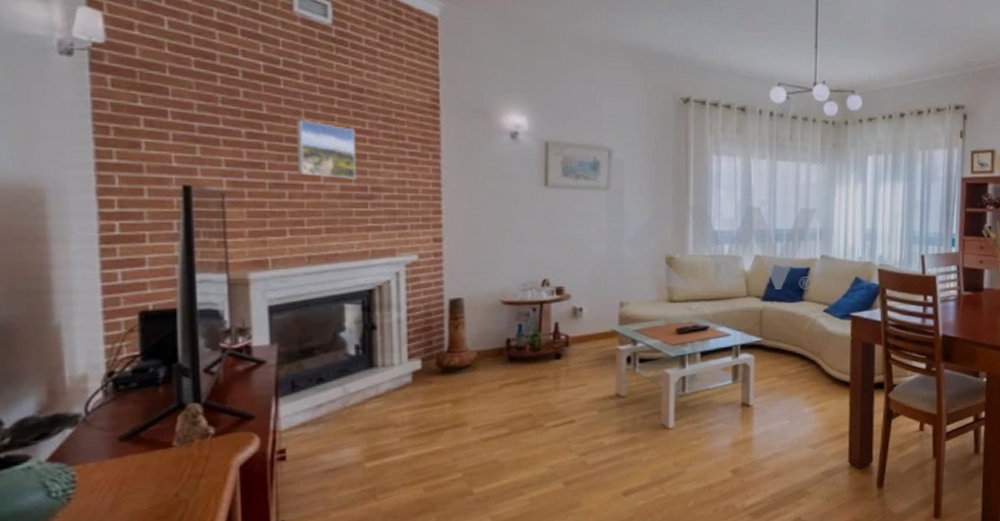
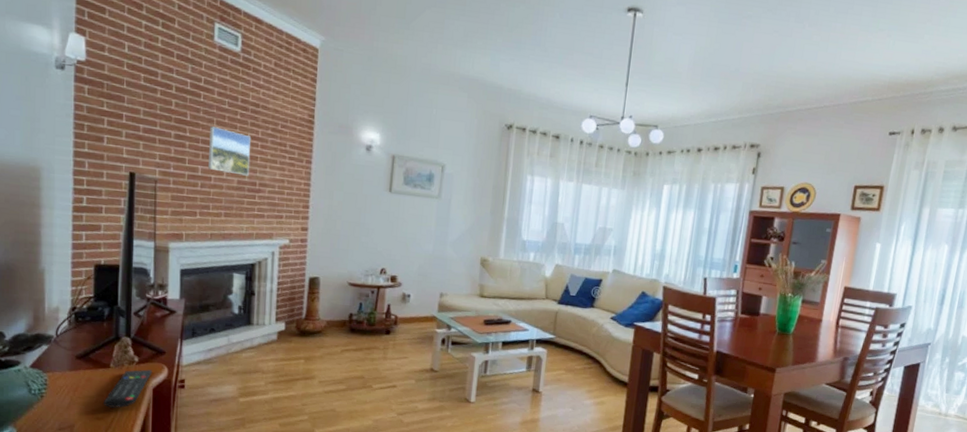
remote control: none [166,442,237,500] -> present [104,369,152,408]

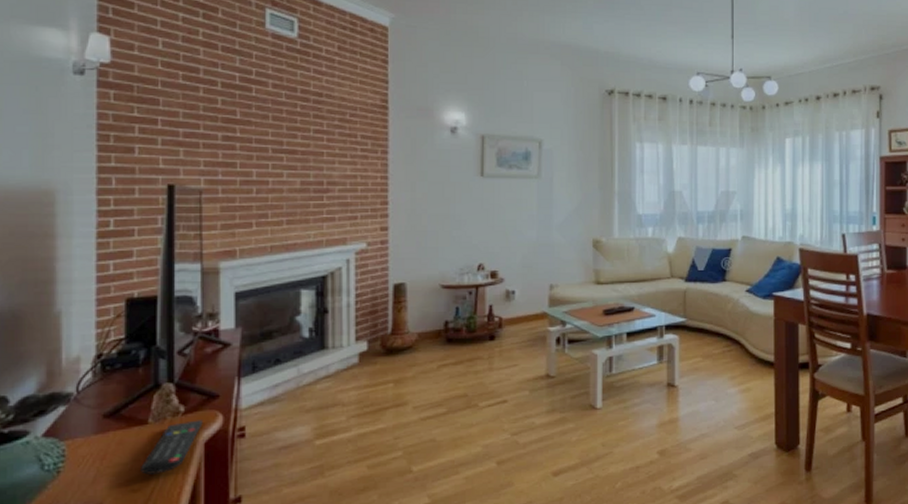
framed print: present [208,126,251,176] -> none [265,123,314,175]

